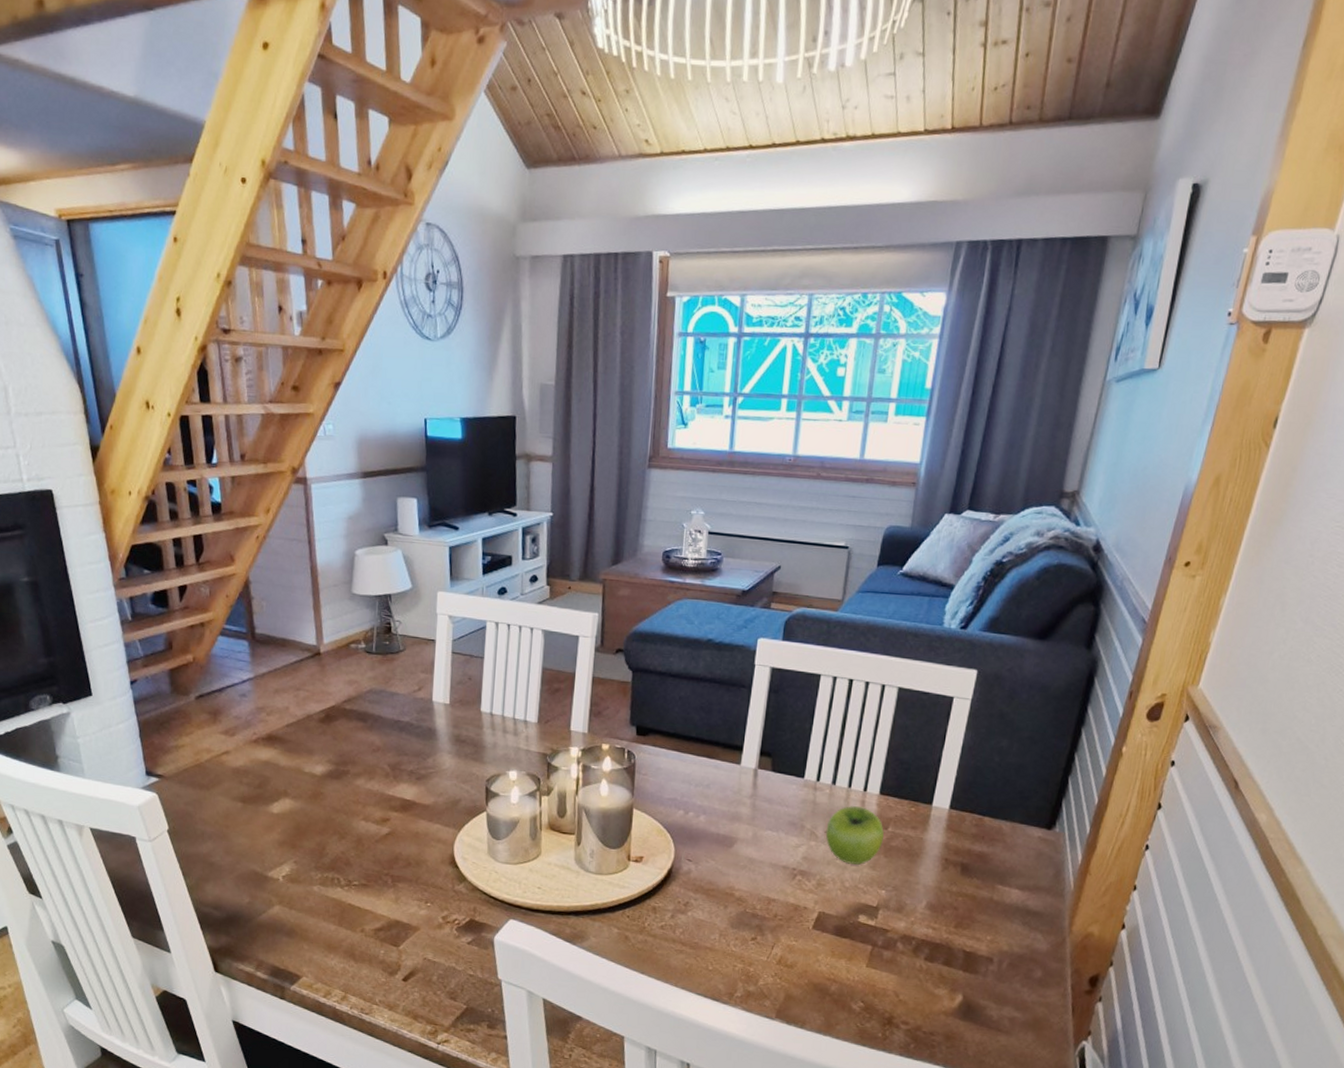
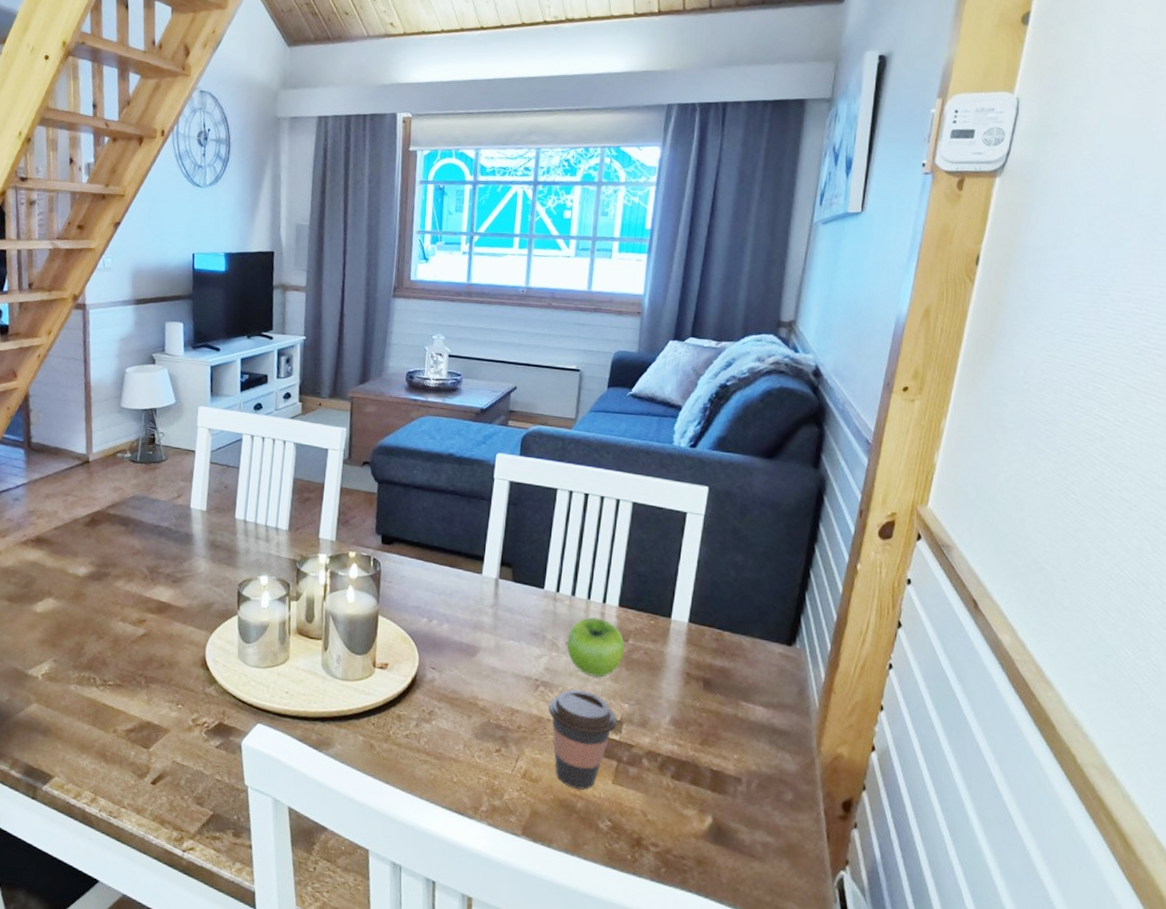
coffee cup: none [805,877,874,974] -> present [548,689,618,790]

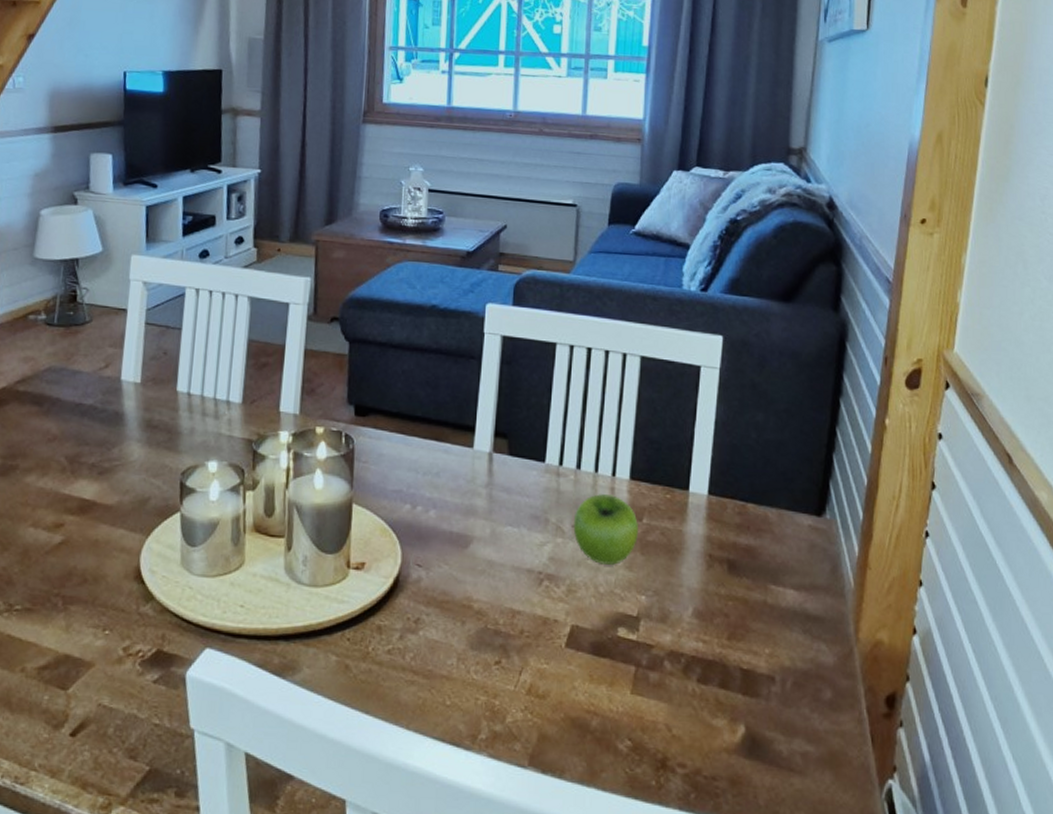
coffee cup: present [548,689,618,790] -> none [555,582,634,705]

